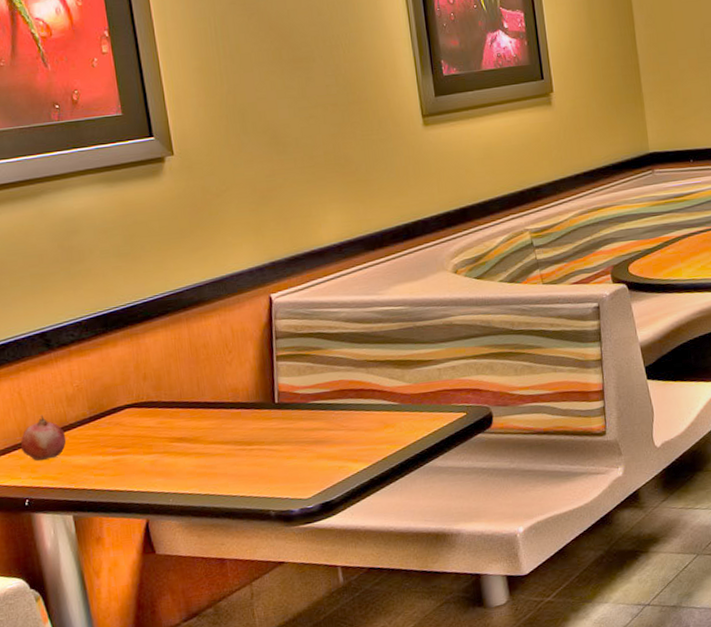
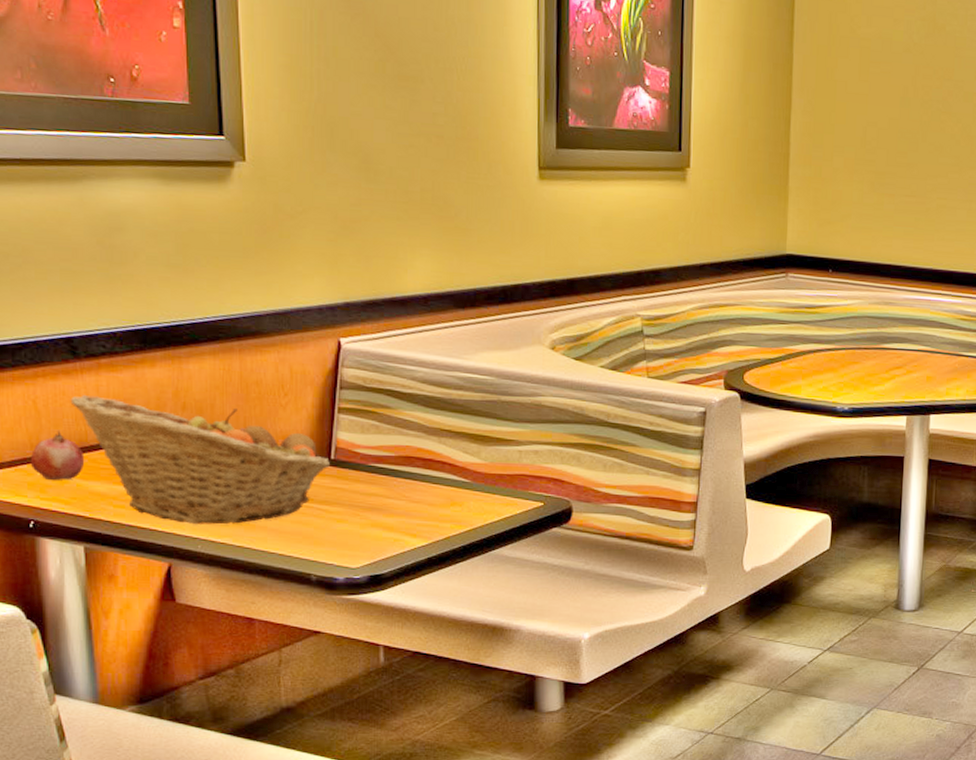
fruit basket: none [49,371,276,481] -> present [70,394,331,525]

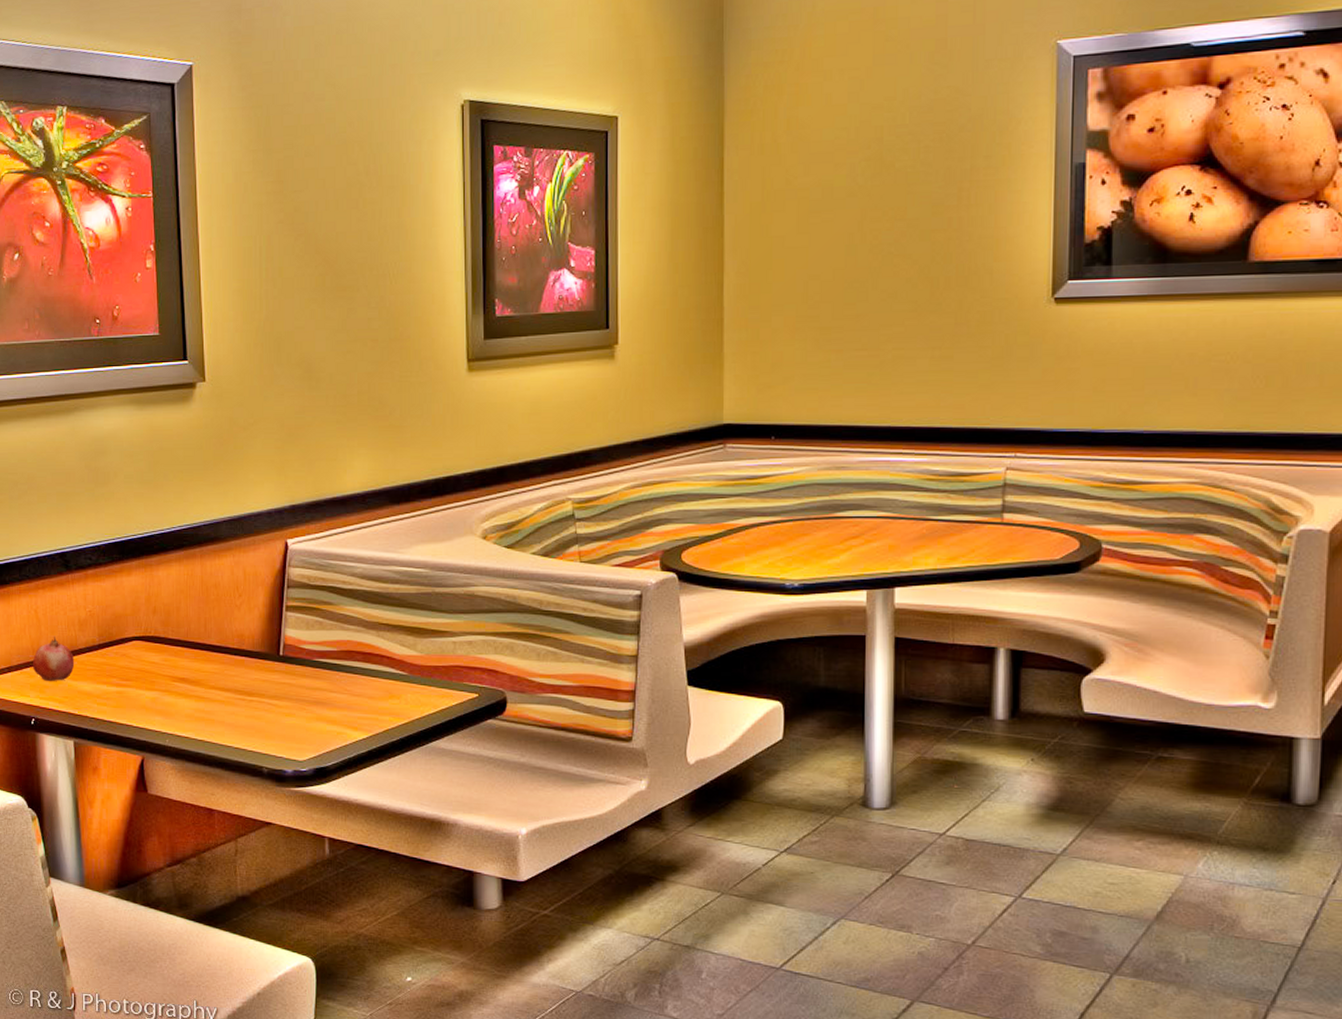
fruit basket: present [70,394,331,525] -> none [63,603,280,720]

